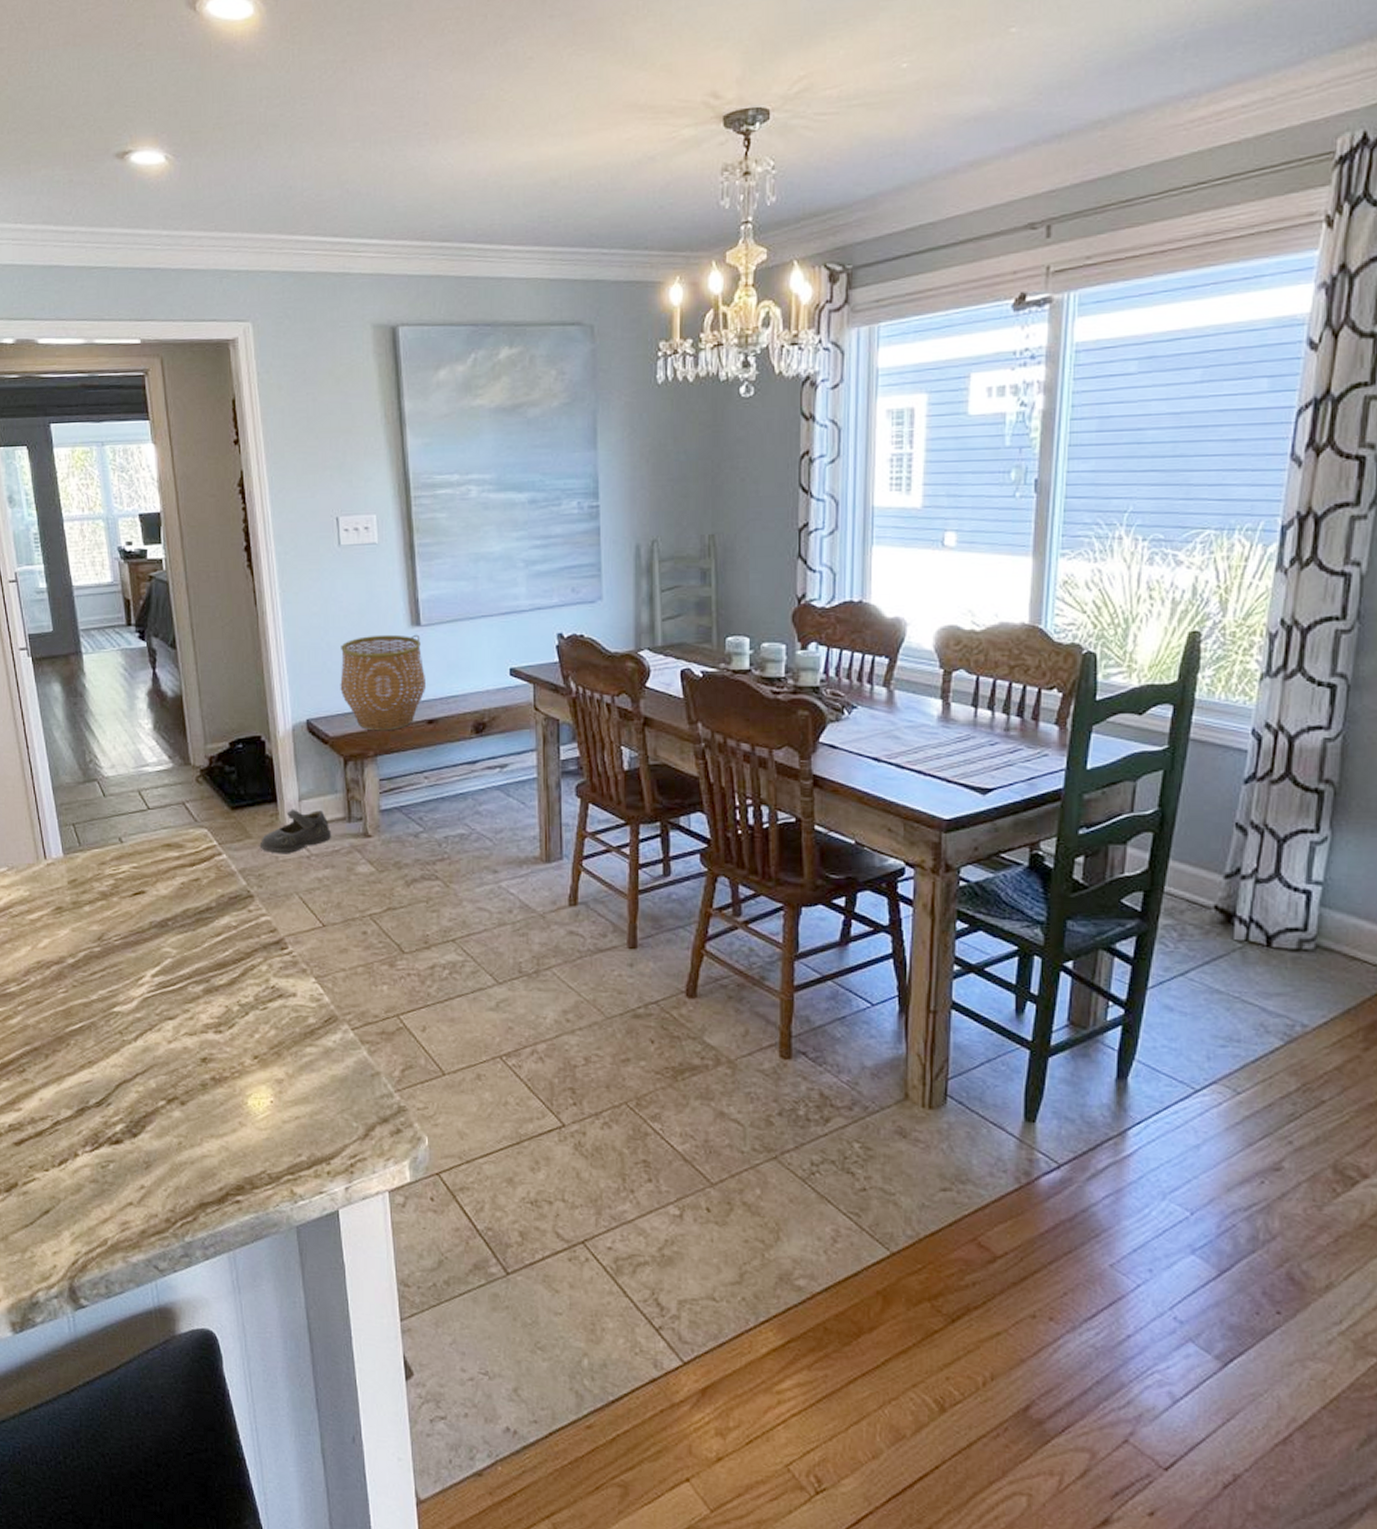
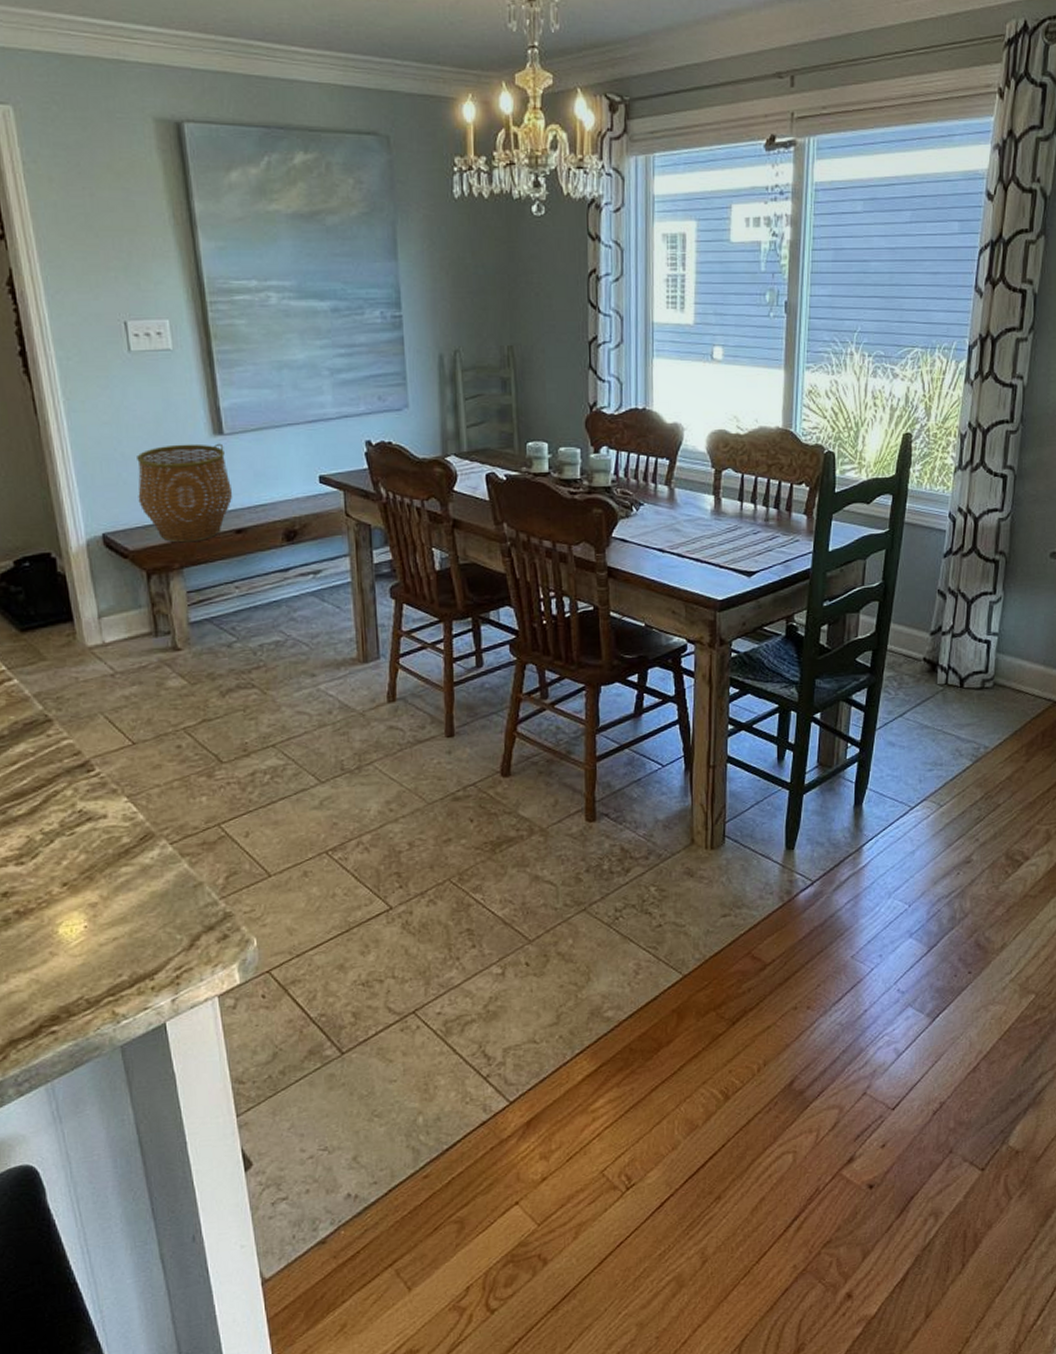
mary jane shoe: present [259,809,331,853] -> none [55,627,137,674]

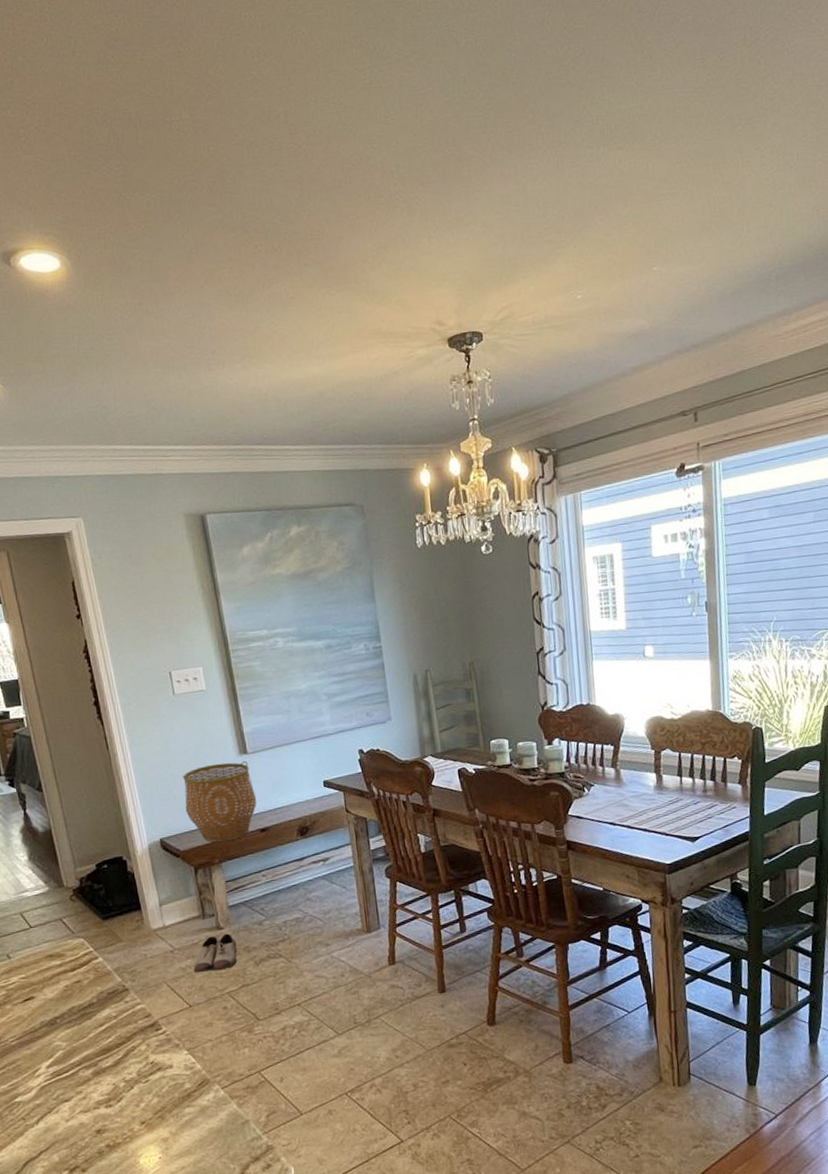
shoe: none [140,656,199,703] -> present [193,933,238,973]

